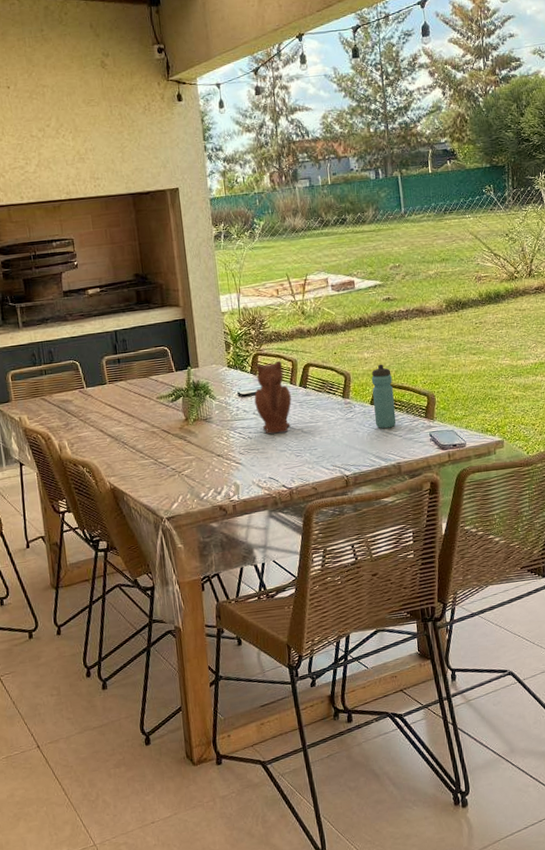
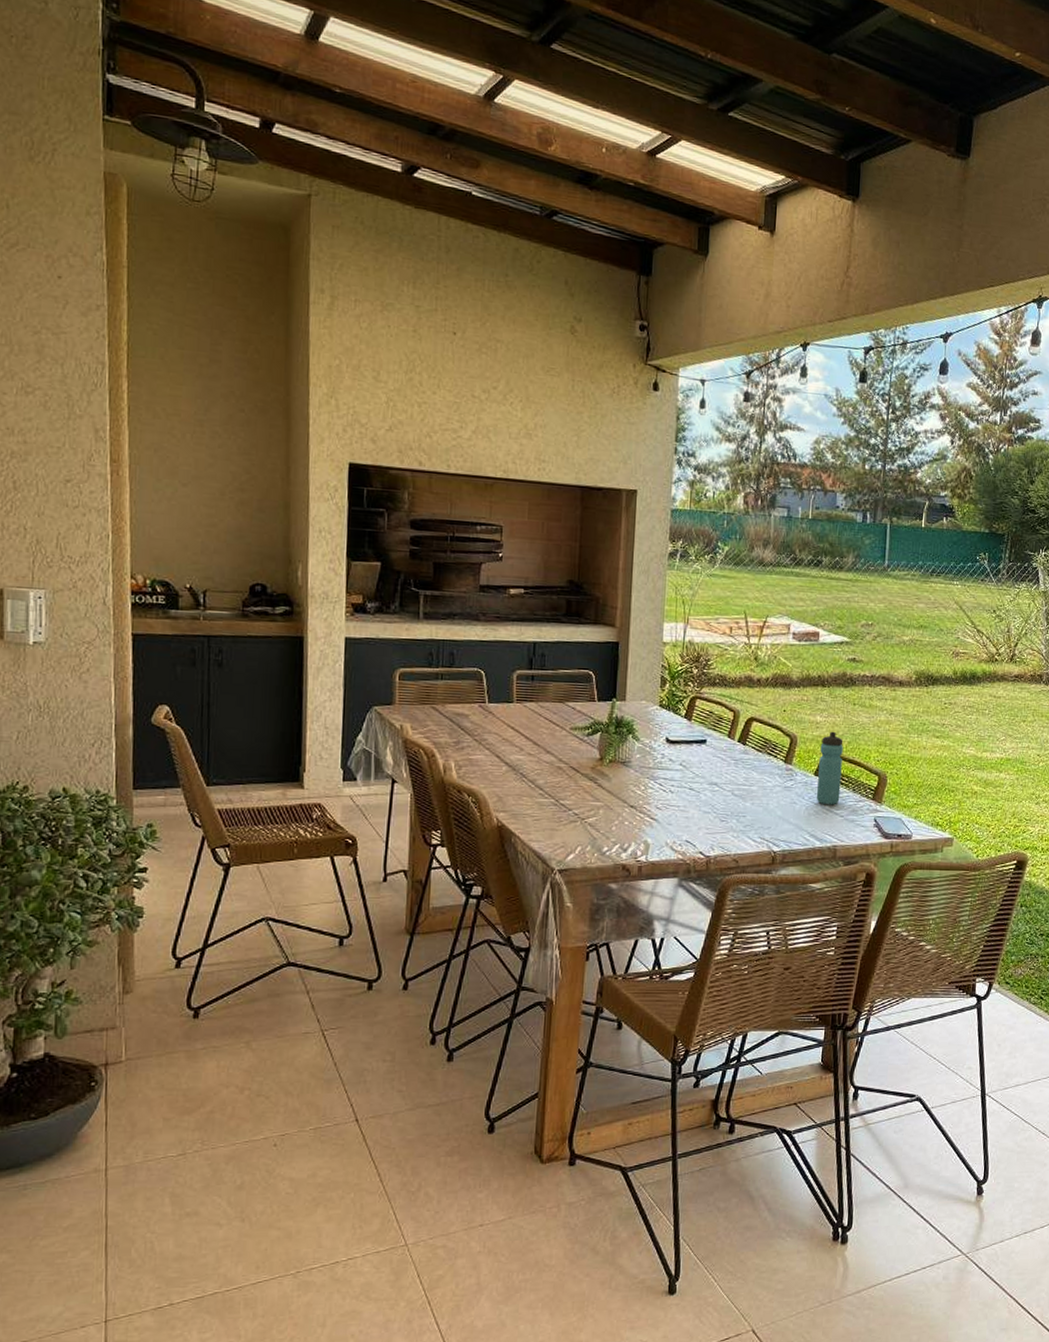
teapot: present [254,360,292,435] -> none [683,708,727,792]

